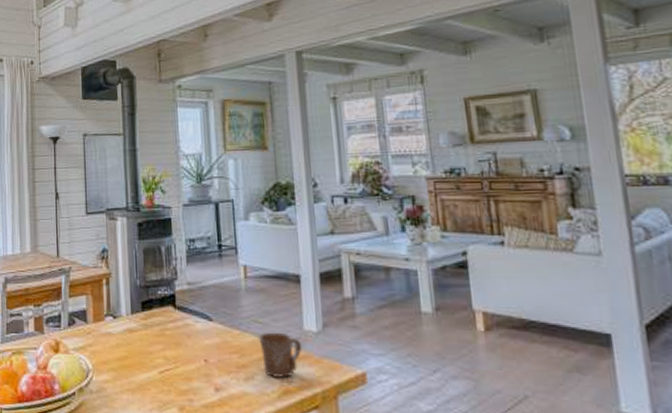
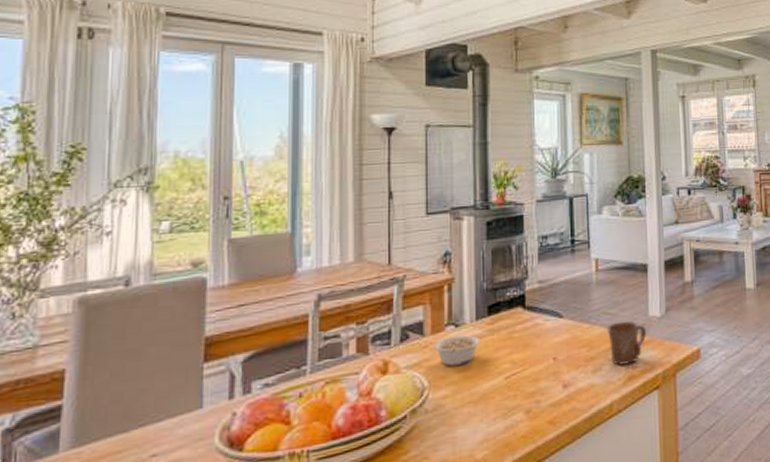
legume: none [96,326,136,354] -> present [434,334,481,366]

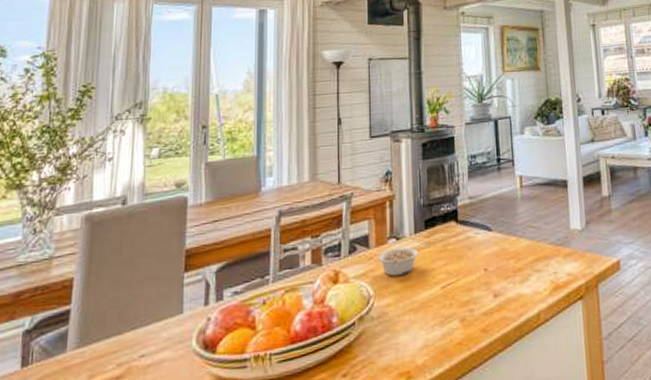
mug: present [606,321,647,365] -> none [531,234,569,276]

